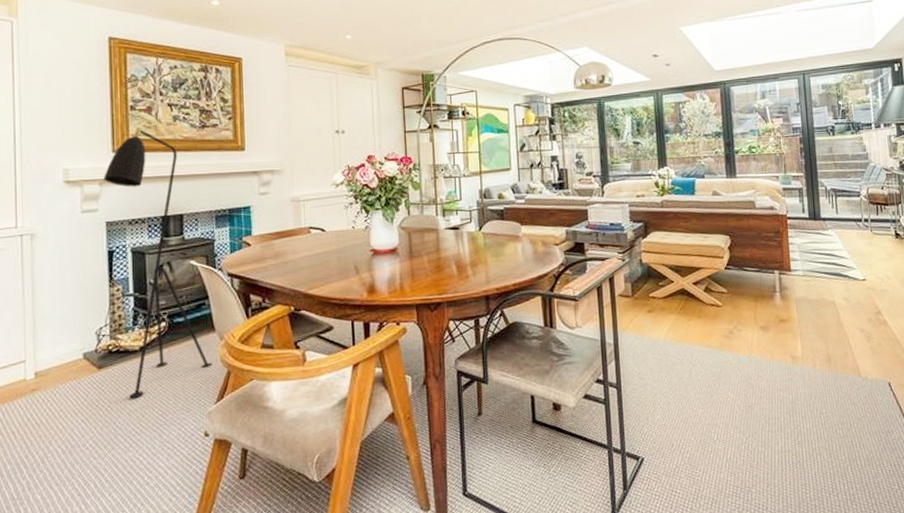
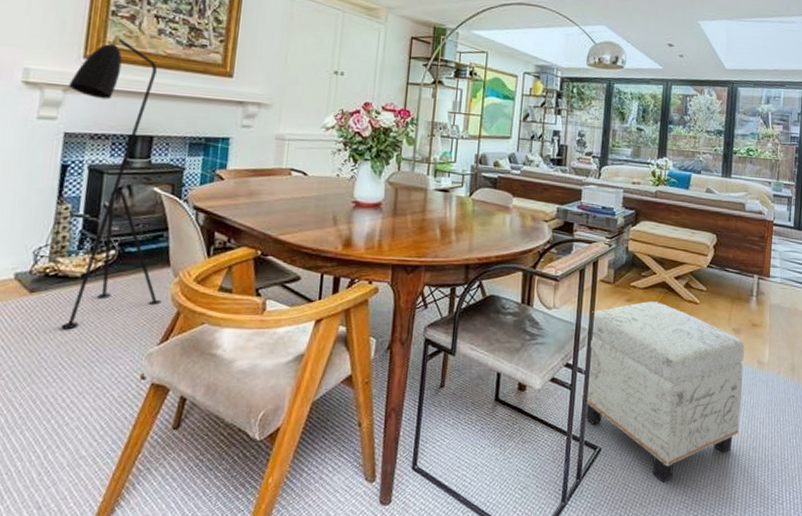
ottoman: none [611,309,782,486] -> present [581,301,745,483]

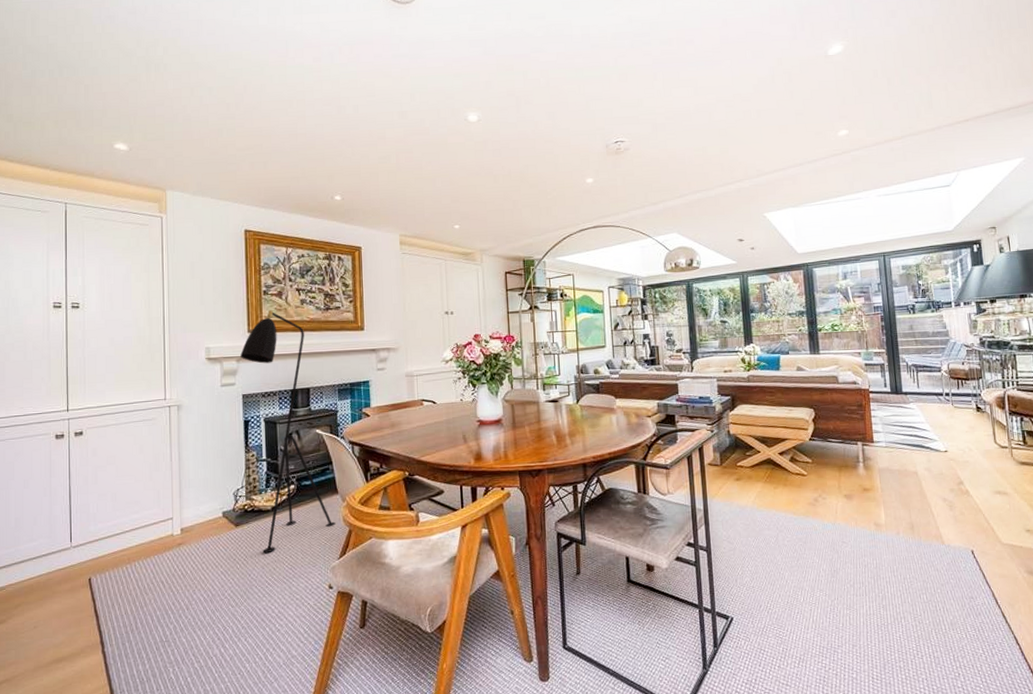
ottoman: present [581,301,745,483] -> none [701,478,866,646]

